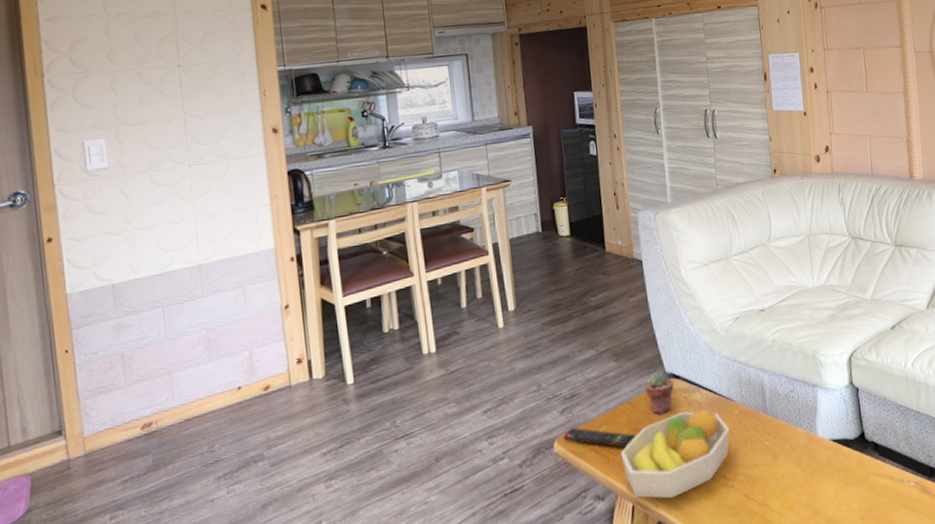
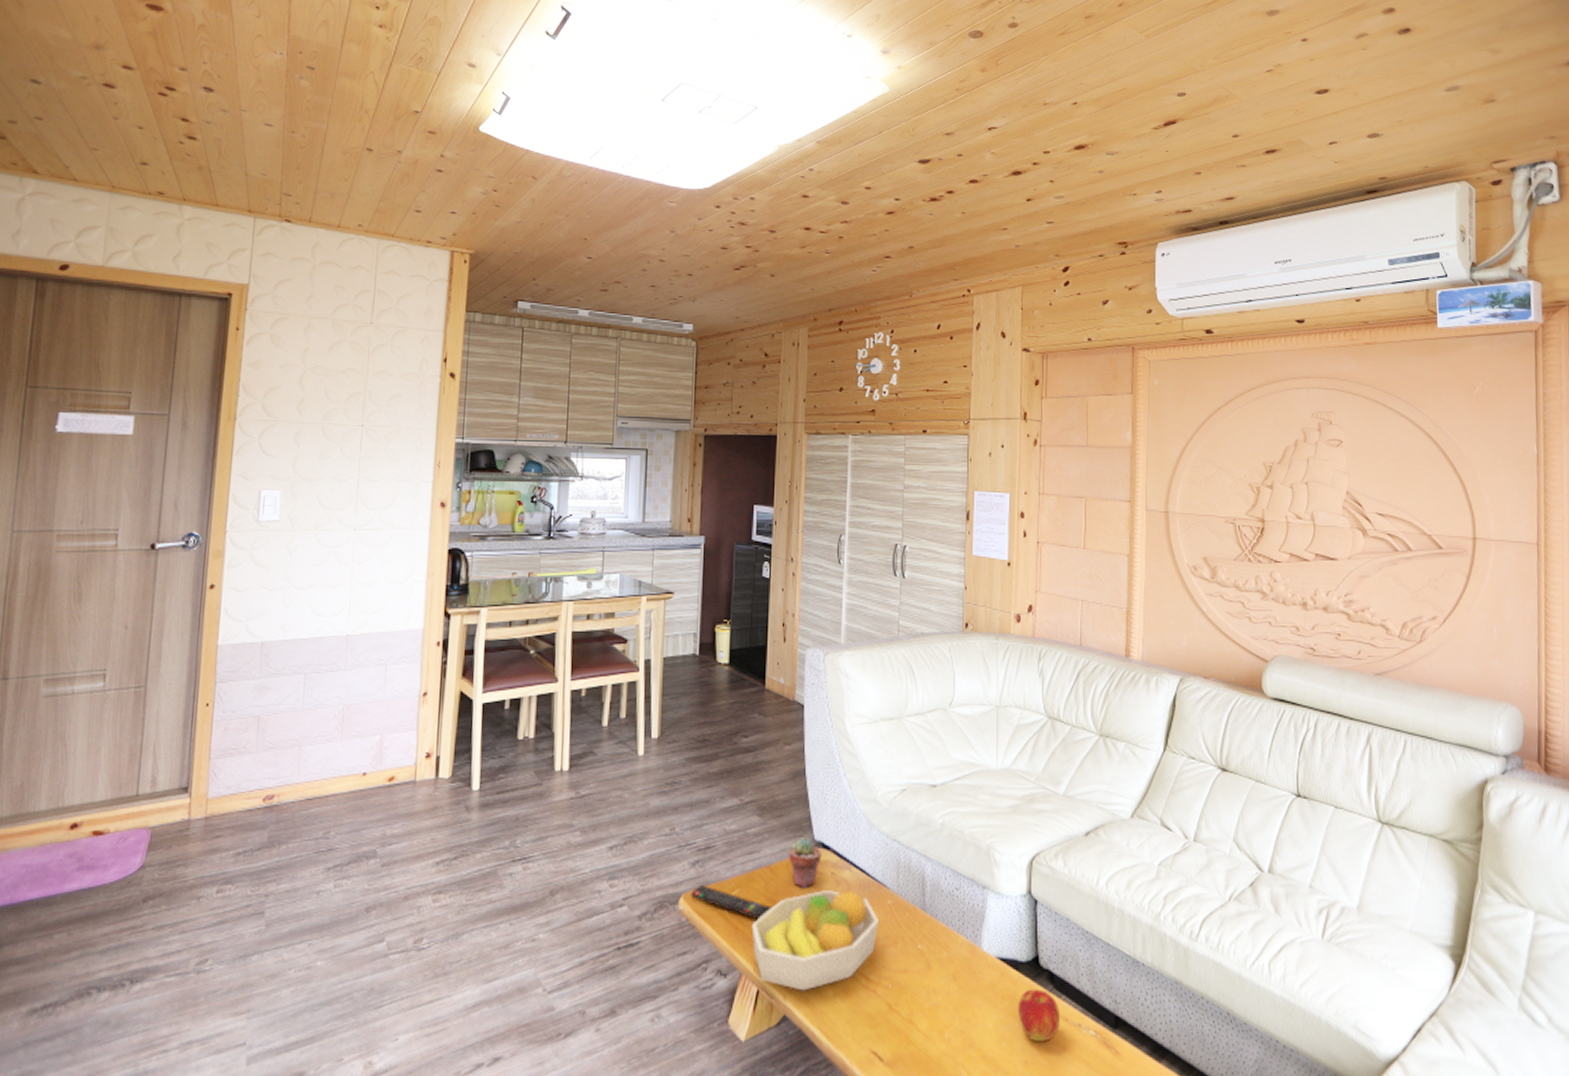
apple: none [852,458,887,500] -> present [1018,989,1060,1042]

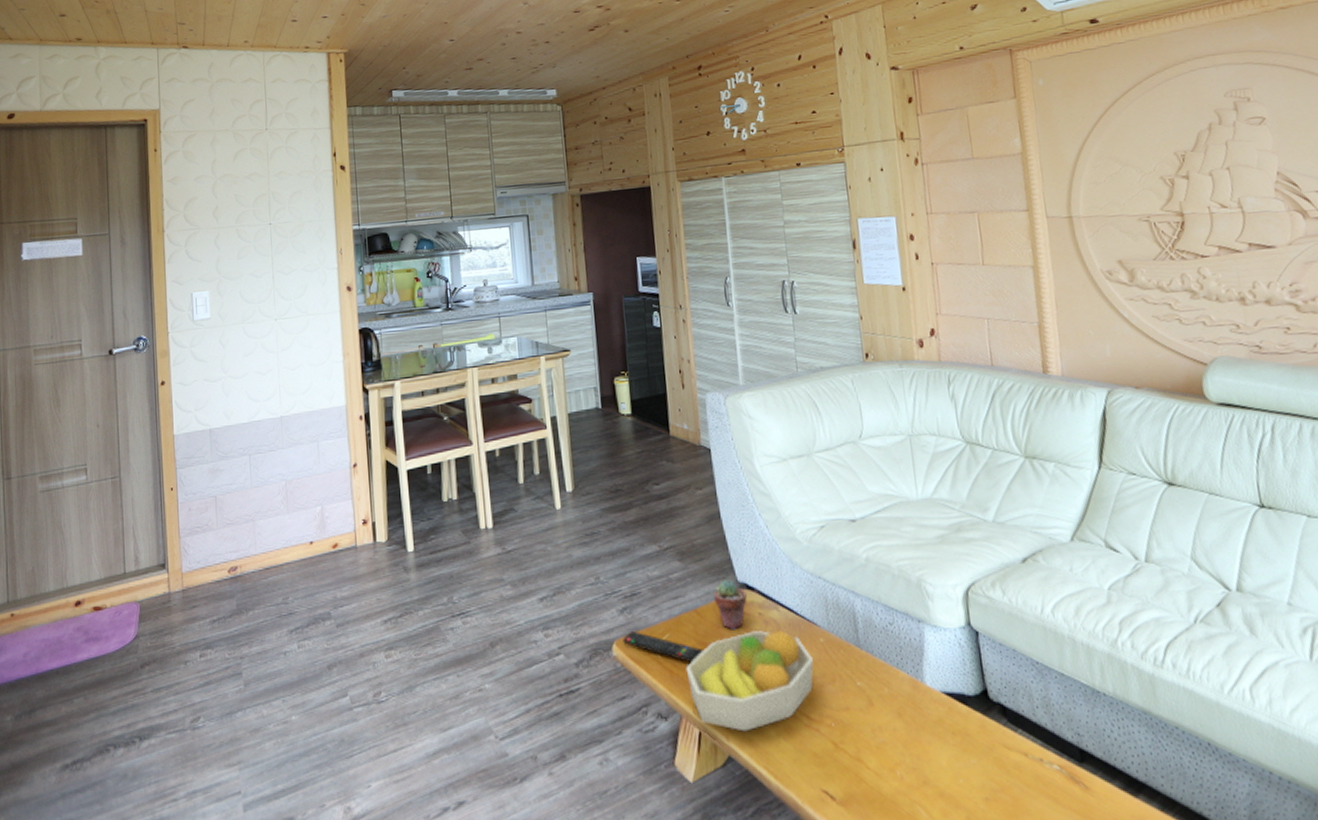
apple: present [1018,989,1060,1042] -> none [971,723,1019,778]

